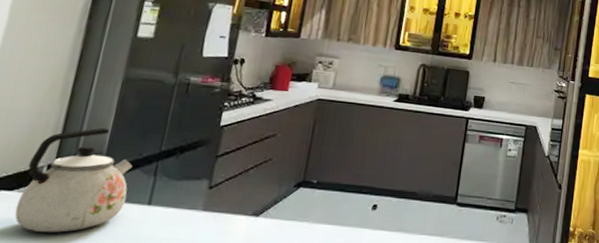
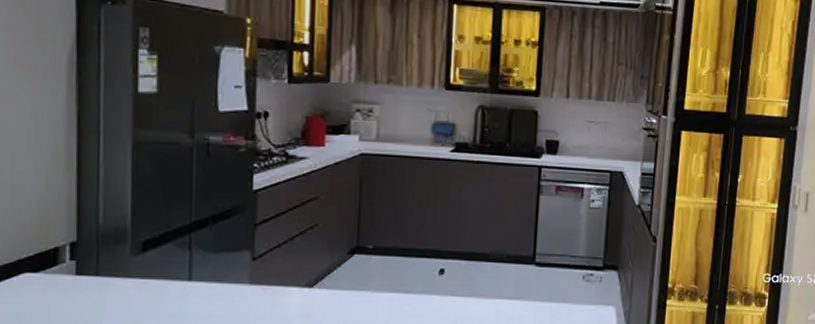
kettle: present [15,127,133,233] -> none [46,199,164,314]

